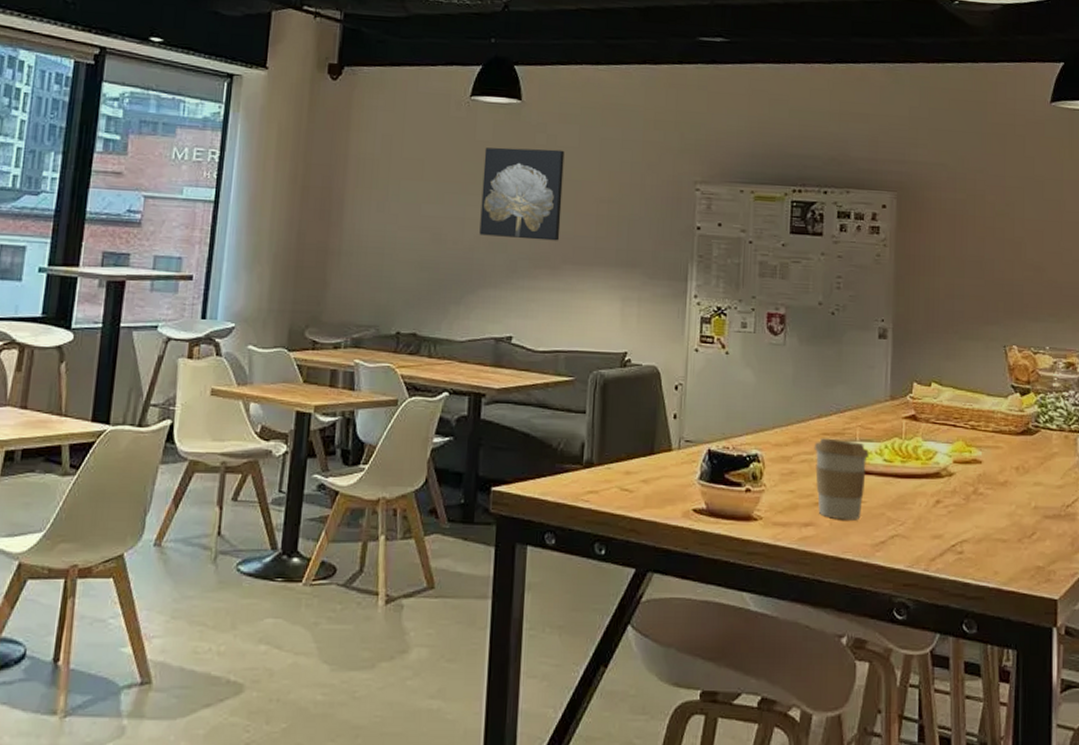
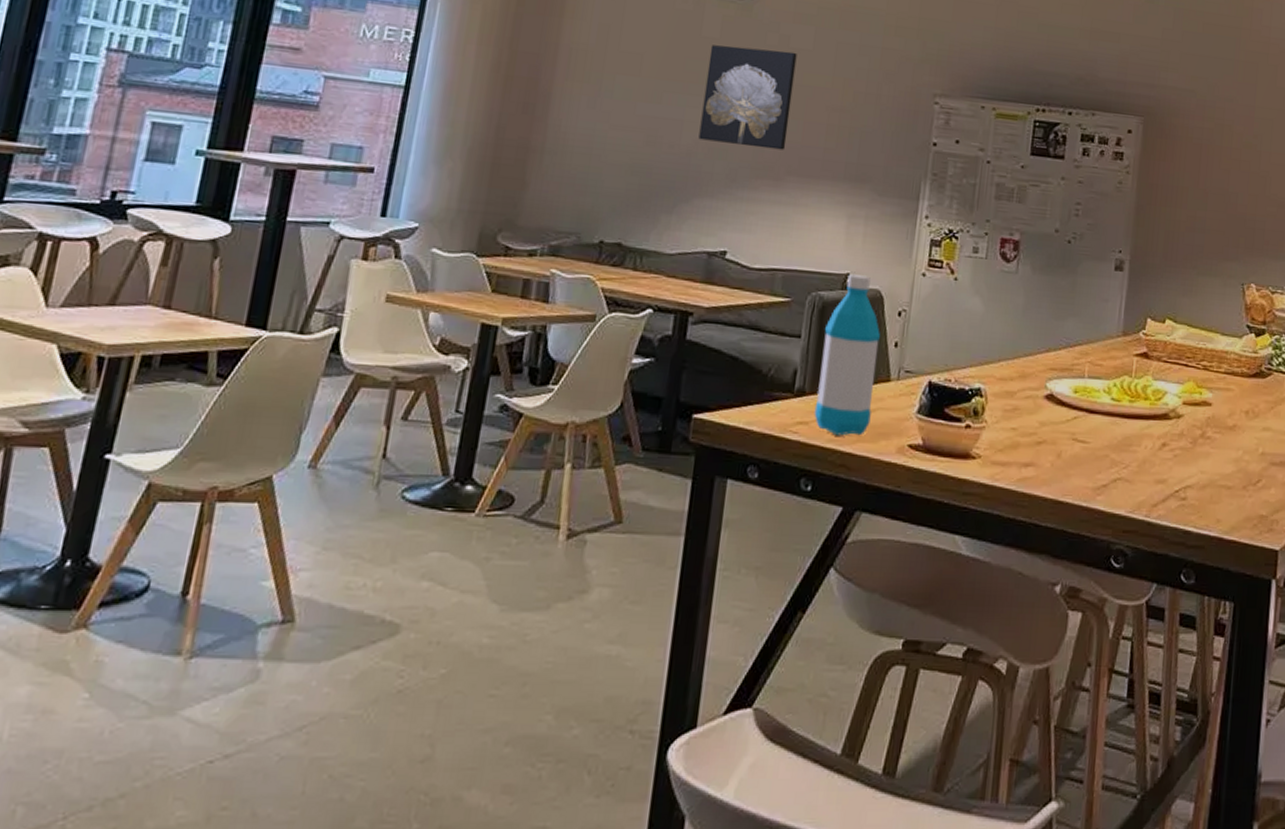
water bottle: none [603,353,661,503] -> present [814,274,881,436]
coffee cup: present [814,438,869,520] -> none [1039,373,1097,462]

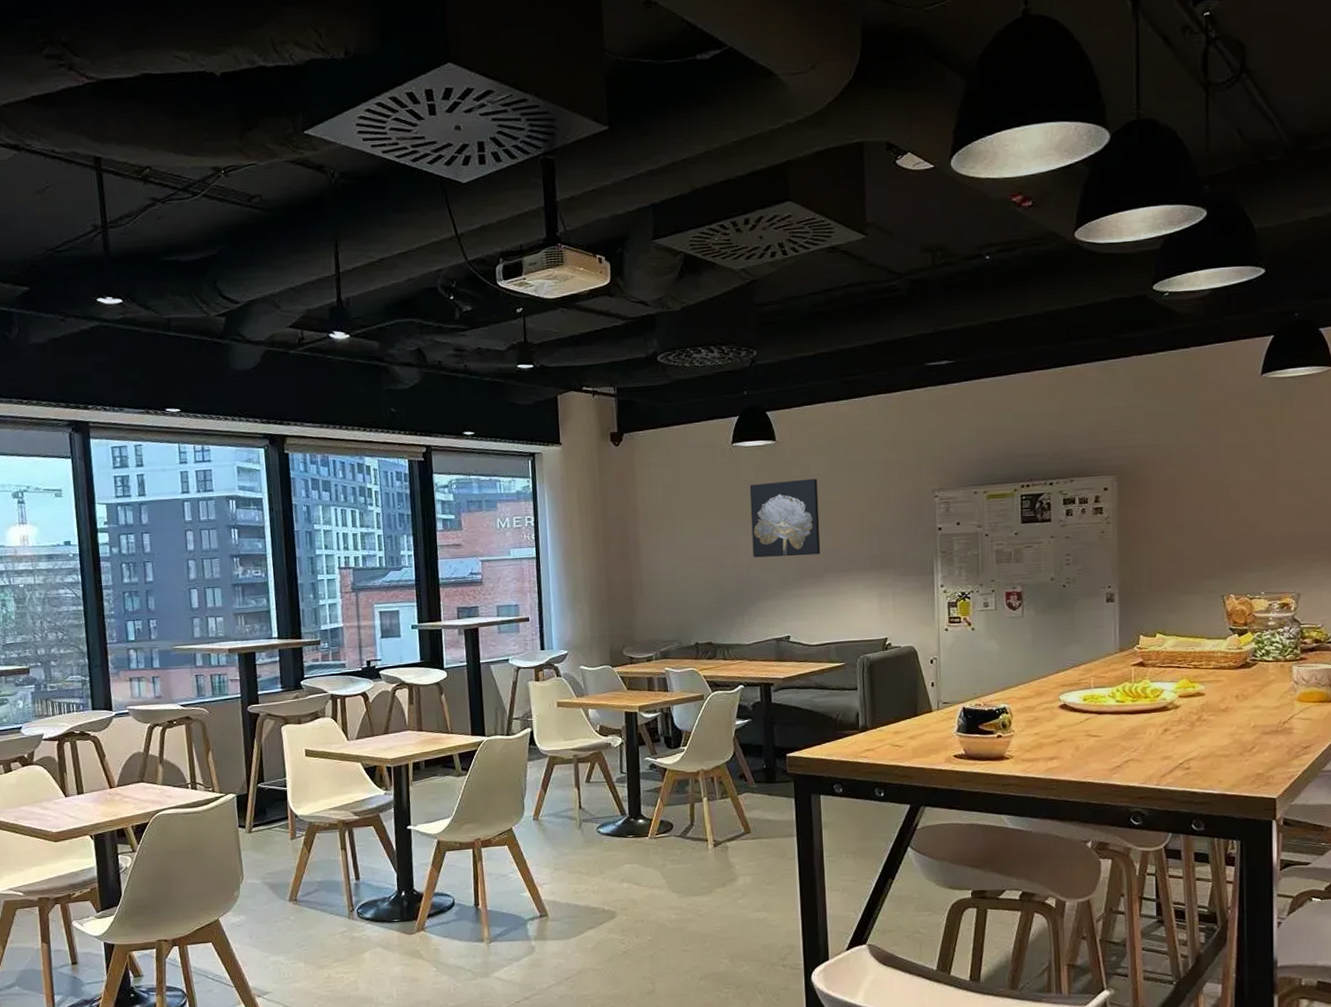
water bottle: present [814,274,881,436] -> none [874,637,921,756]

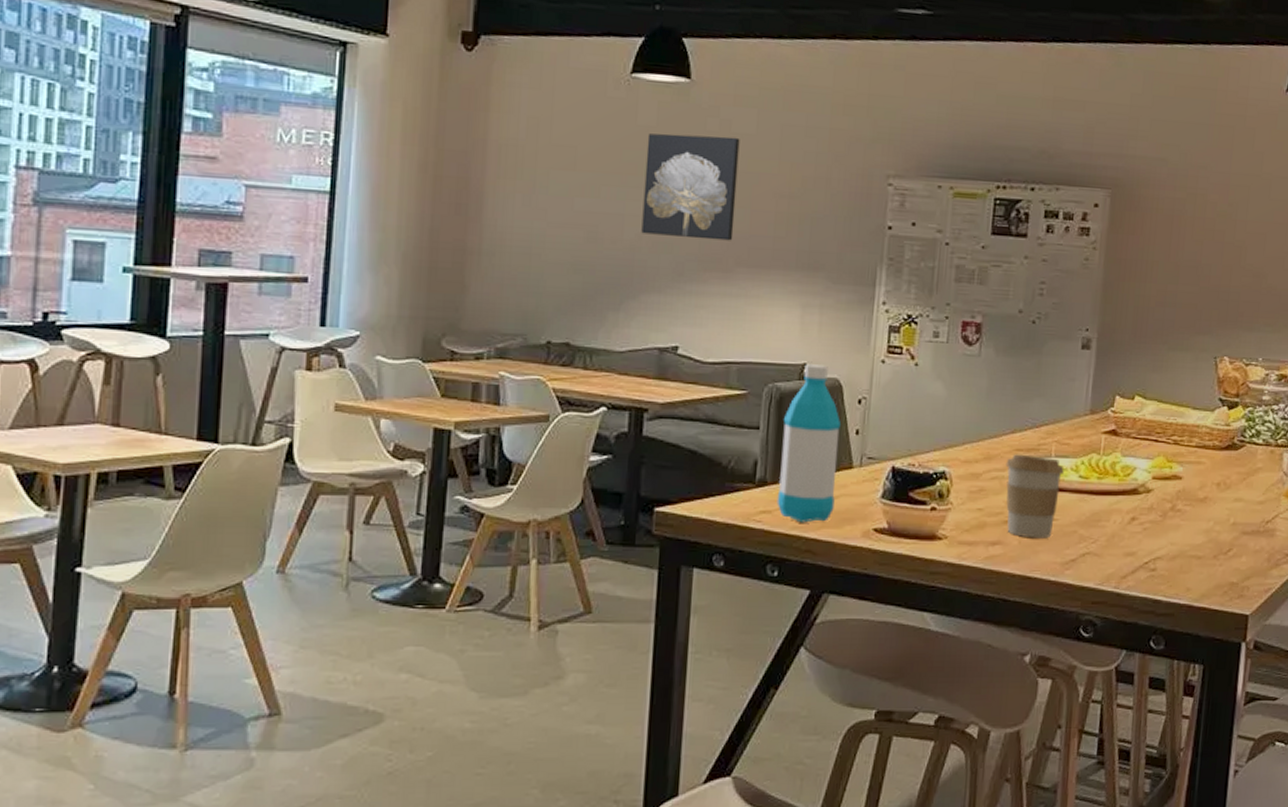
water bottle: none [874,637,921,756] -> present [777,364,842,523]
coffee cup: none [1054,688,1103,752] -> present [1005,454,1064,539]

